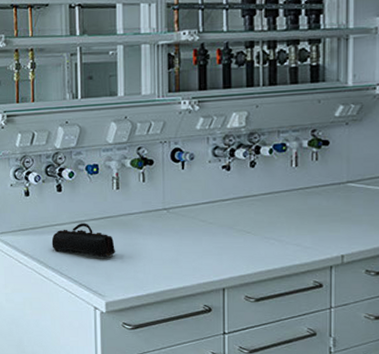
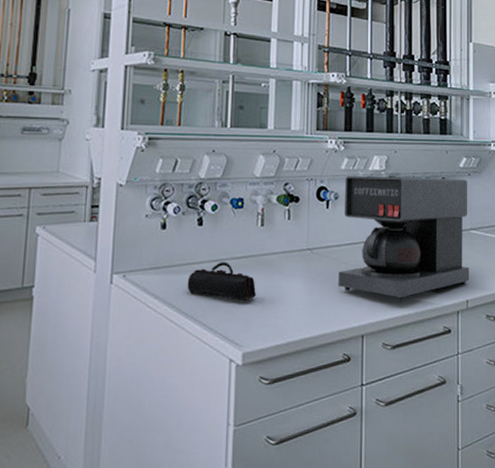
coffee maker: none [196,129,346,256] -> present [338,176,470,301]

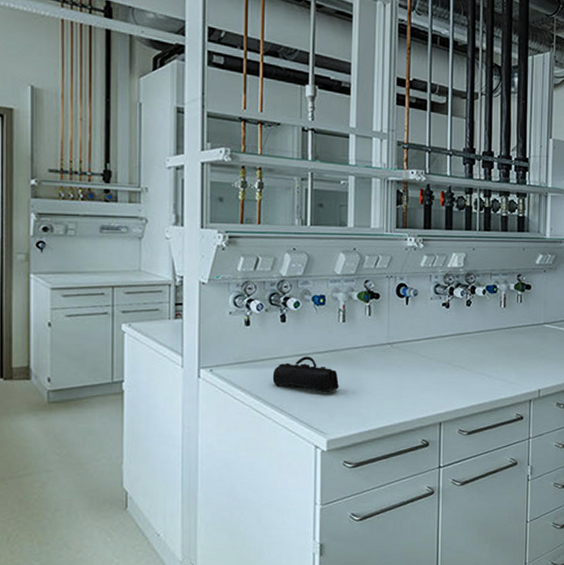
coffee maker: present [338,176,470,301] -> none [417,273,544,391]

